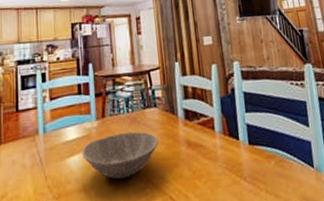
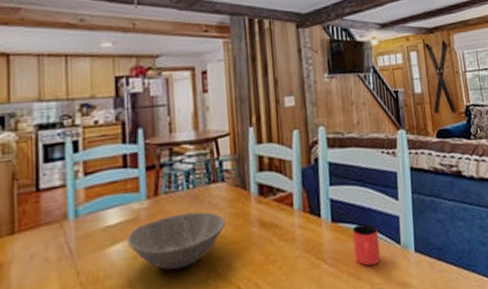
cup: none [268,147,296,185] -> present [352,223,381,266]

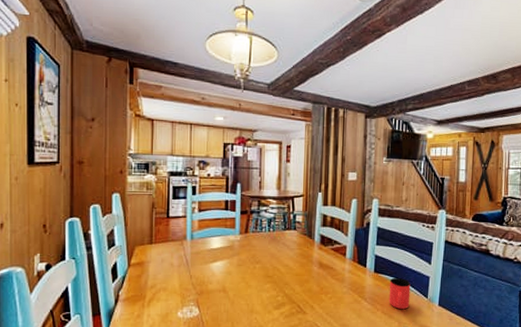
bowl: present [127,212,225,270] -> none [225,248,294,286]

